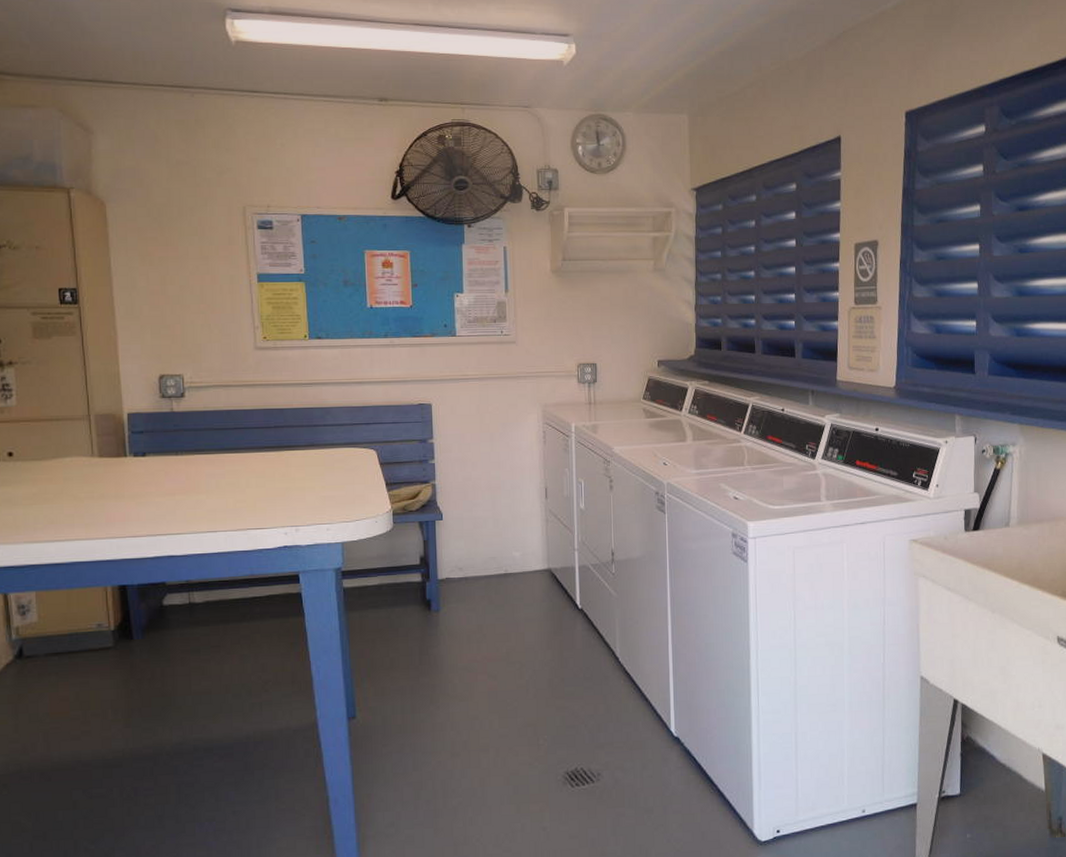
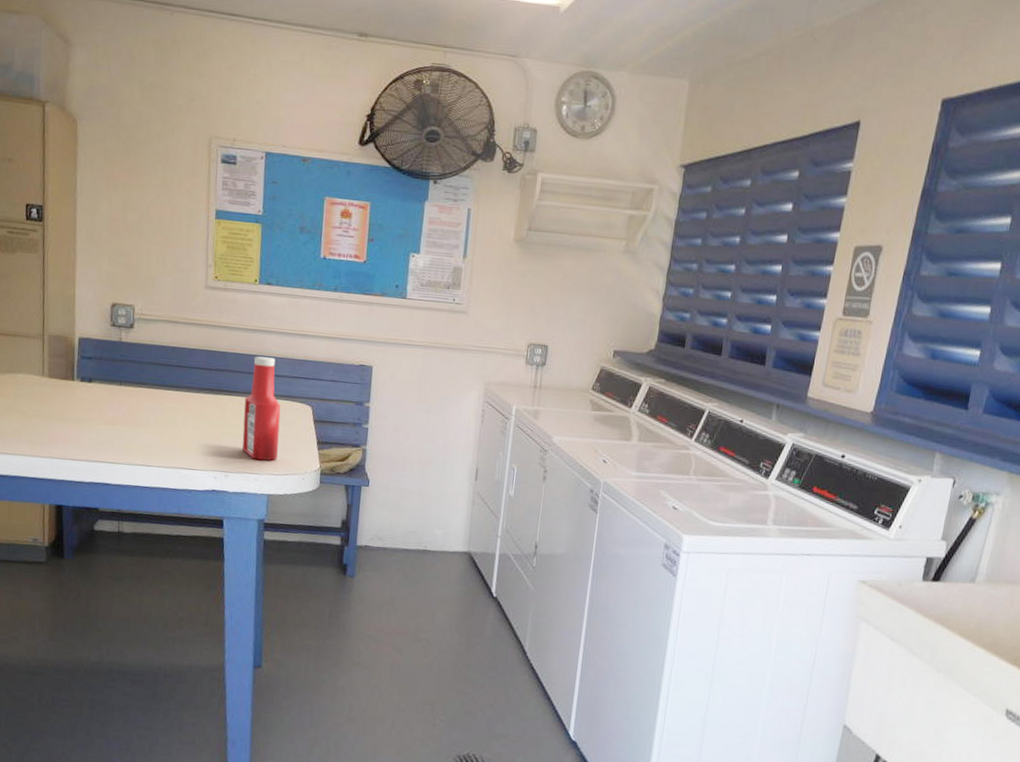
ketchup bottle: none [307,408,348,510] -> present [242,356,281,461]

